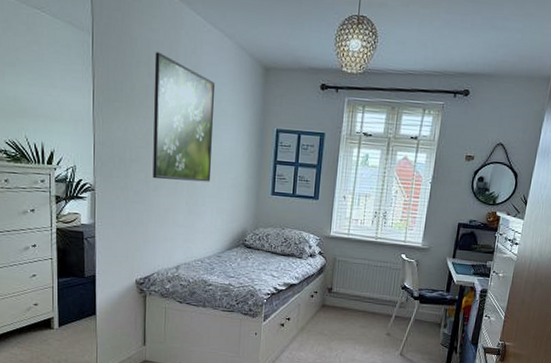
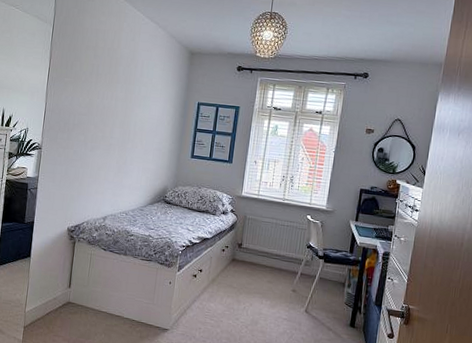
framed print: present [152,52,216,182] -> none [90,39,149,145]

